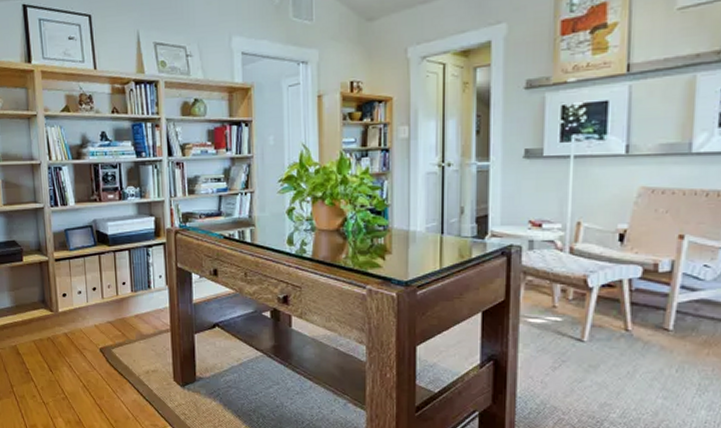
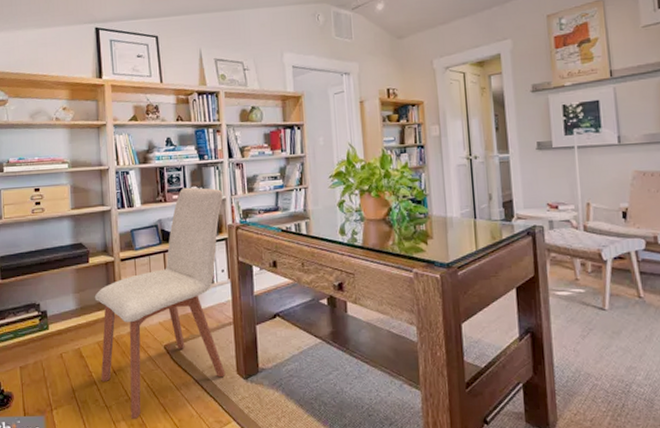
chair: none [29,186,162,417] -> present [94,187,226,419]

